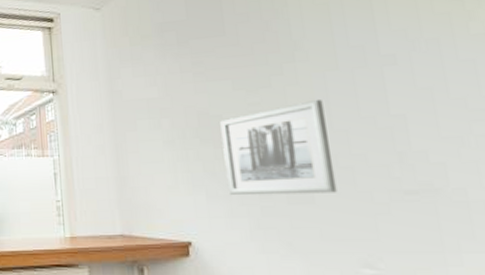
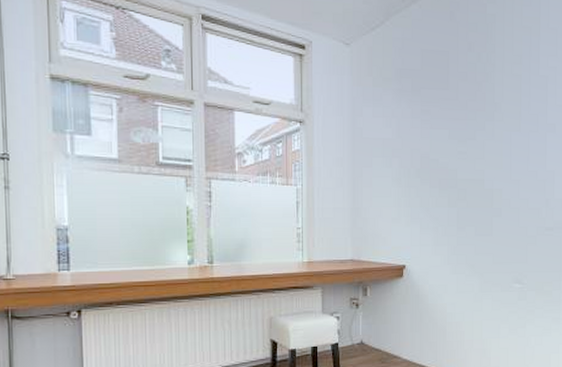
wall art: present [220,99,338,195] -> none [436,153,508,228]

